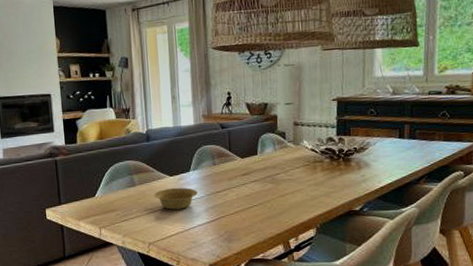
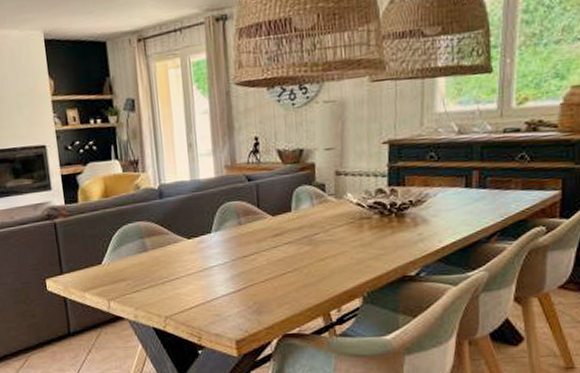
bowl: present [154,188,198,210] -> none [169,252,221,278]

